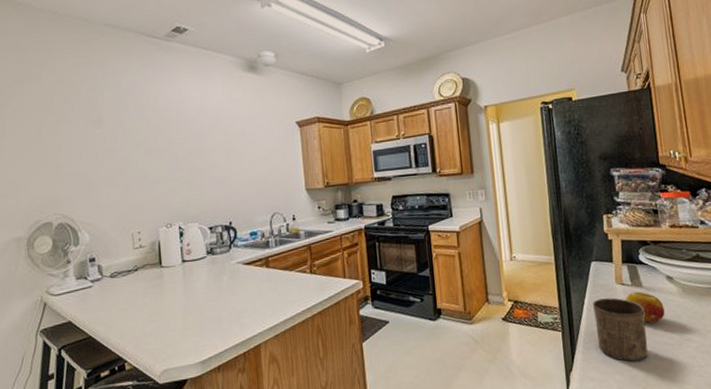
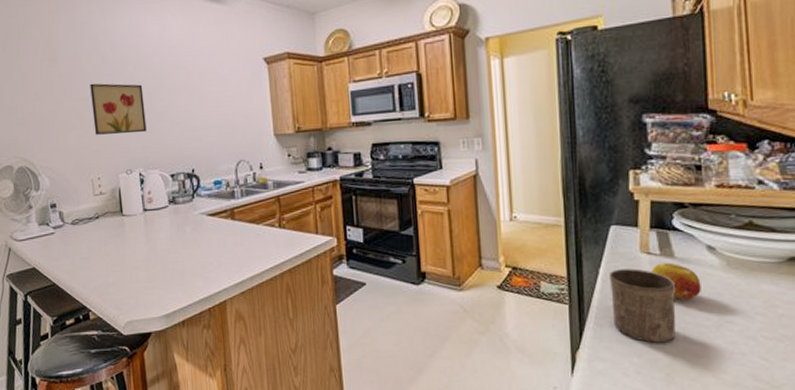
wall art: none [133,144,187,192] -> present [90,83,147,135]

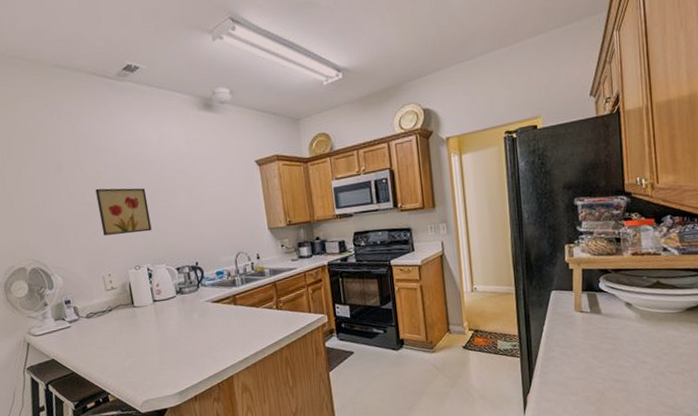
cup: present [608,268,676,343] -> none [551,324,604,384]
fruit: present [651,262,701,301] -> none [583,318,622,348]

